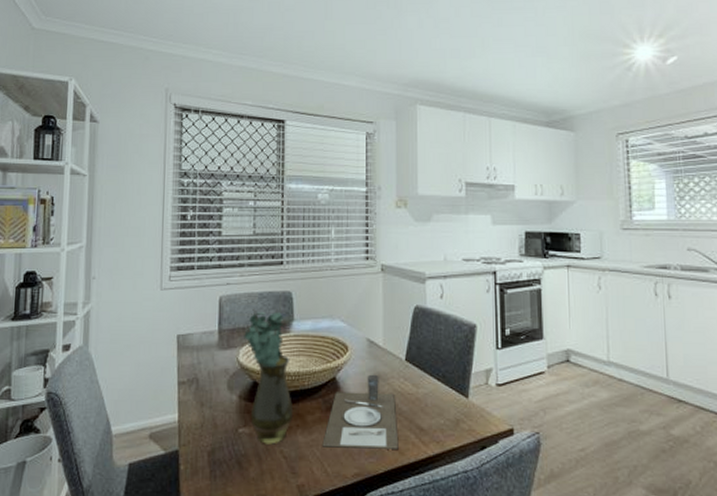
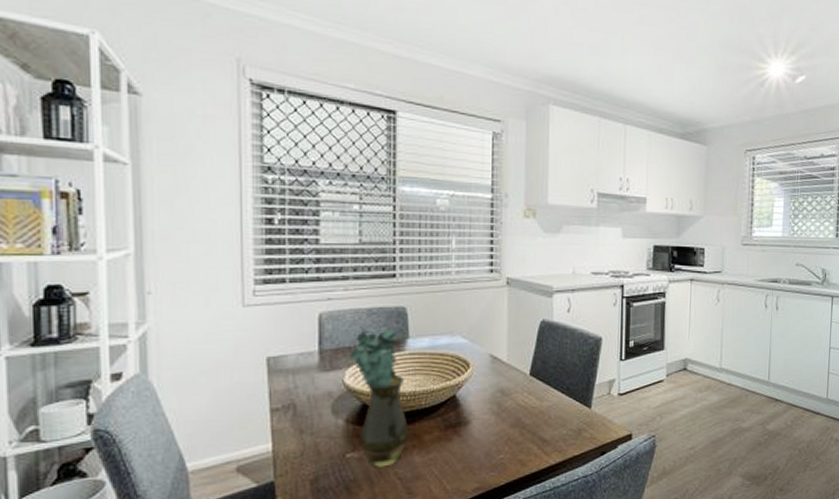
place setting: present [322,374,399,449] -> none [441,390,521,465]

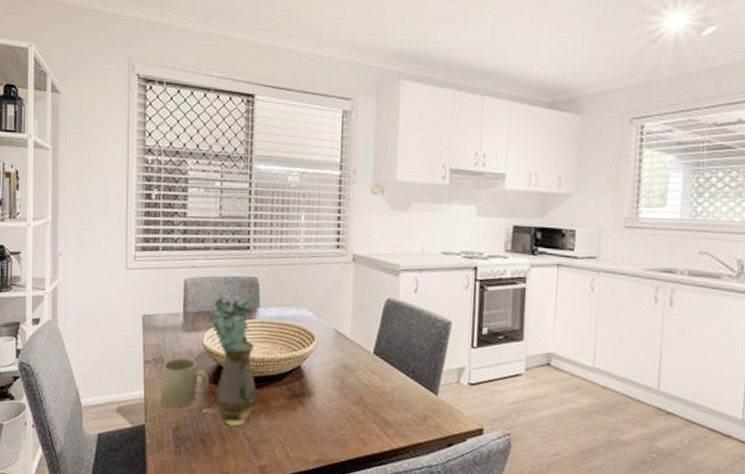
mug: none [293,401,353,457] -> present [160,357,210,407]

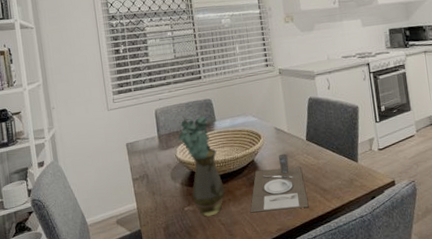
mug: present [160,357,210,407] -> none [147,170,187,211]
place setting: none [285,365,363,440] -> present [250,153,309,213]

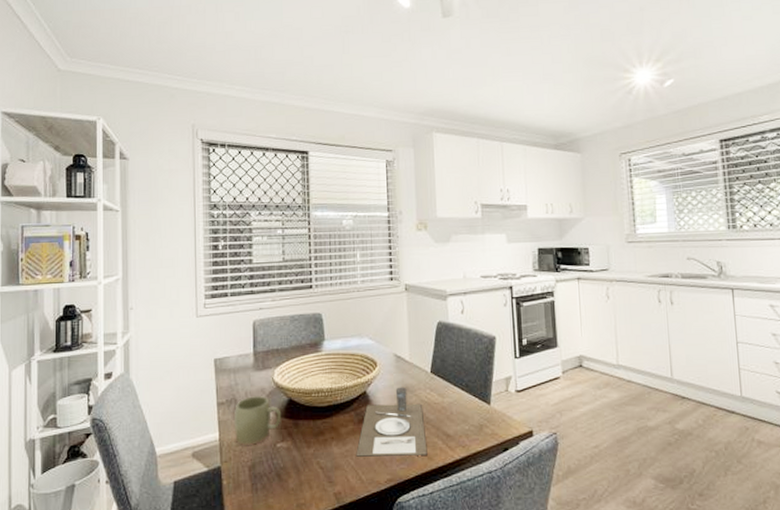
mug: none [147,170,187,211] -> present [235,396,282,445]
vase: present [178,113,225,217] -> none [278,330,328,457]

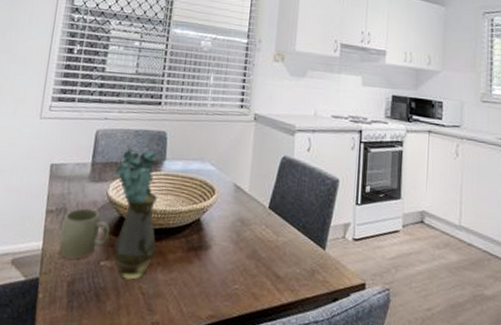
vase: none [278,330,328,457] -> present [113,144,158,280]
place setting: present [356,387,428,457] -> none [180,218,256,295]

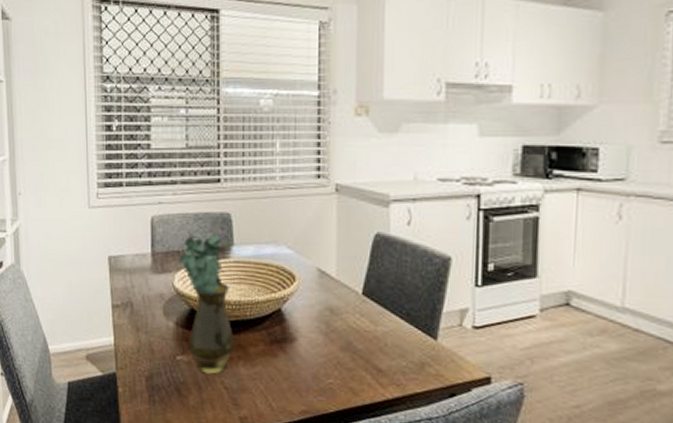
mug: present [59,208,111,259] -> none [131,301,182,354]

